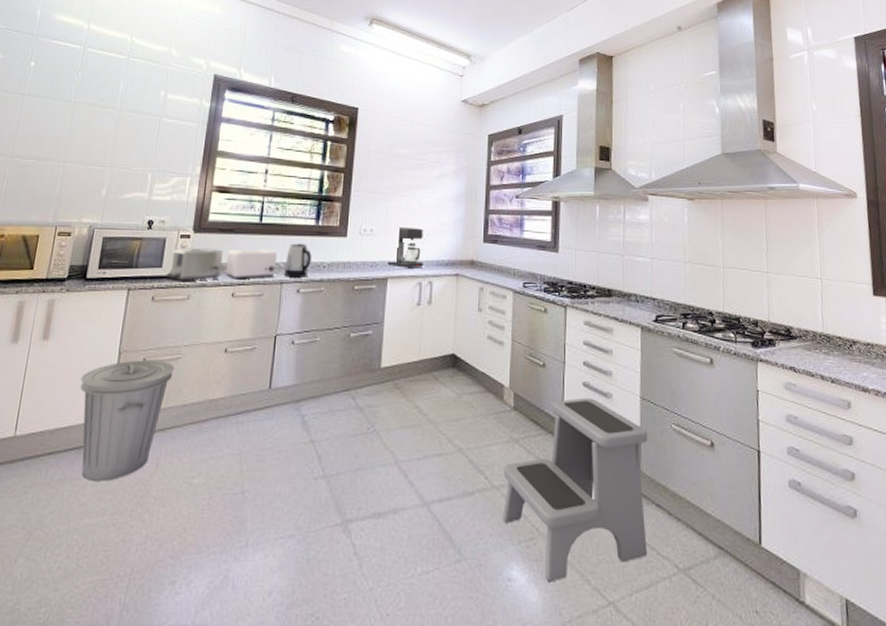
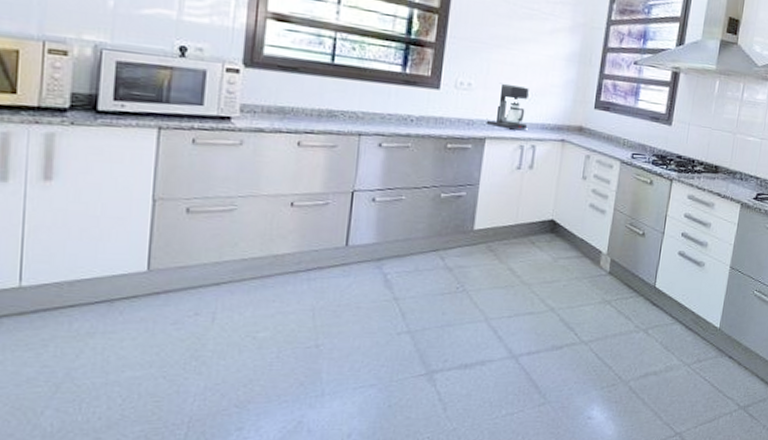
trash can: present [80,360,174,481] -> none [103,209,227,335]
toaster: present [166,247,223,281] -> none [209,84,284,124]
toaster: present [225,249,277,280] -> none [287,91,353,128]
kettle: present [284,243,312,278] -> none [363,91,397,131]
step stool: present [503,397,648,582] -> none [588,265,732,419]

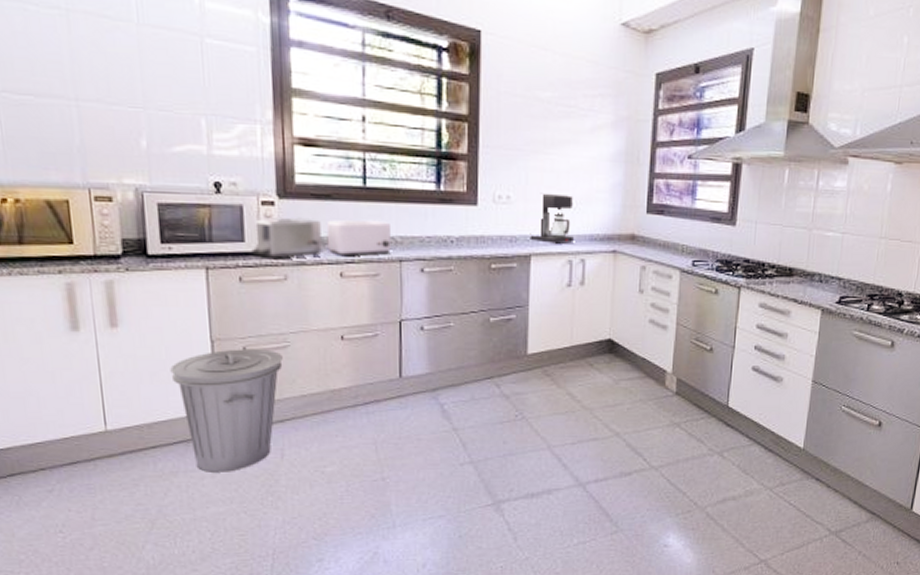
trash can: none [103,209,227,335] -> present [170,349,283,472]
toaster: none [209,84,284,124] -> present [251,217,322,259]
toaster: none [287,91,353,128] -> present [326,219,391,257]

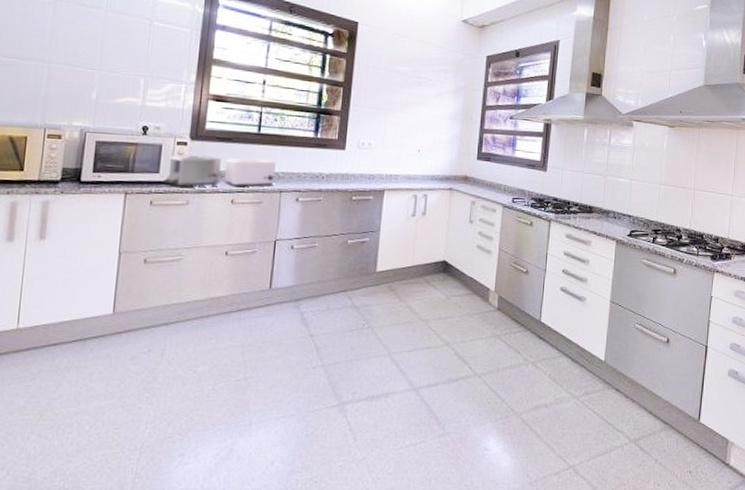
trash can: present [170,349,283,472] -> none [81,260,176,369]
coffee maker: present [530,192,574,244] -> none [384,141,420,182]

